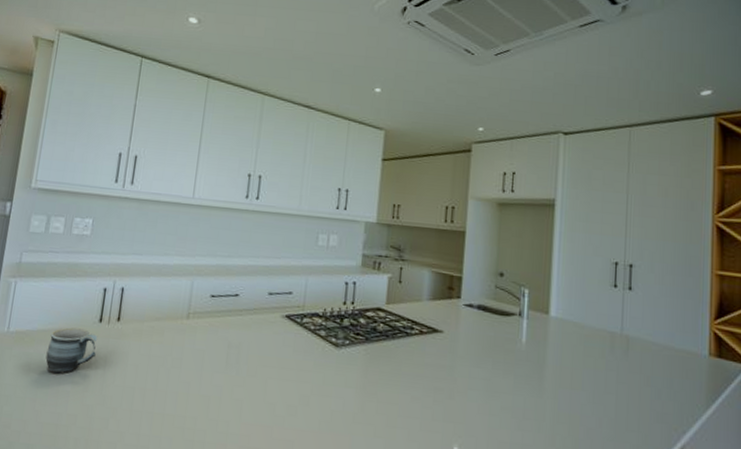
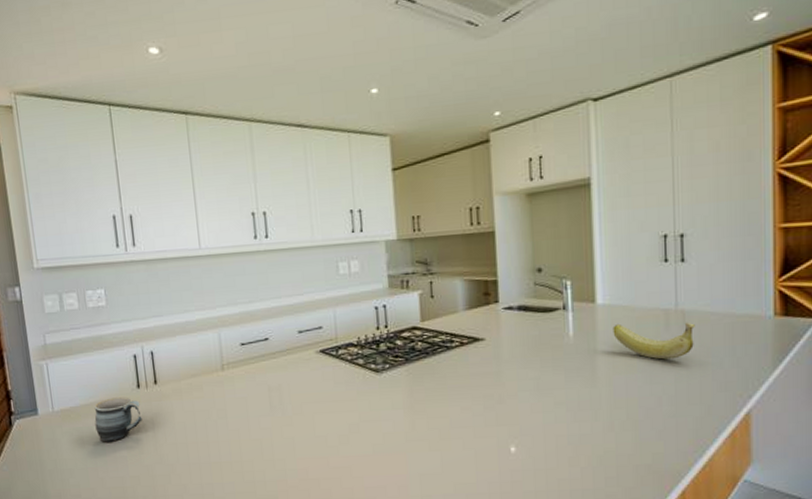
banana: none [562,338,637,382] -> present [613,322,695,360]

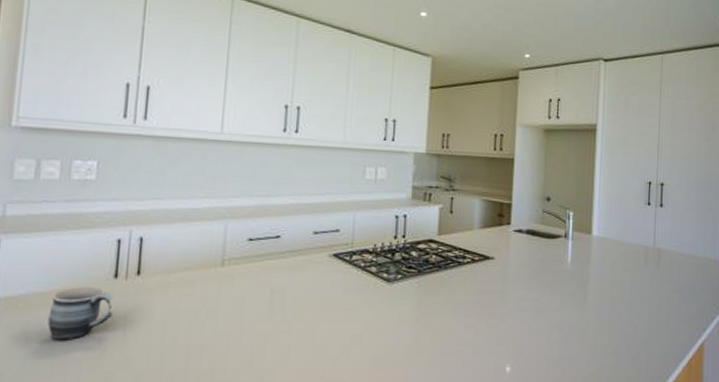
banana: present [613,322,695,360] -> none [603,255,667,292]

